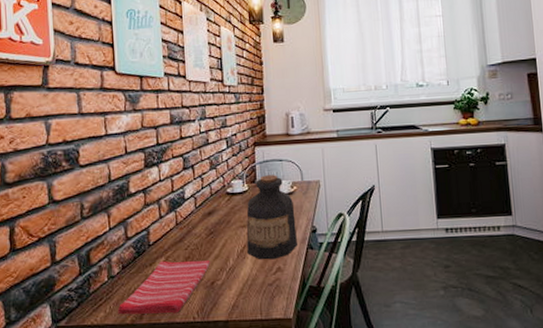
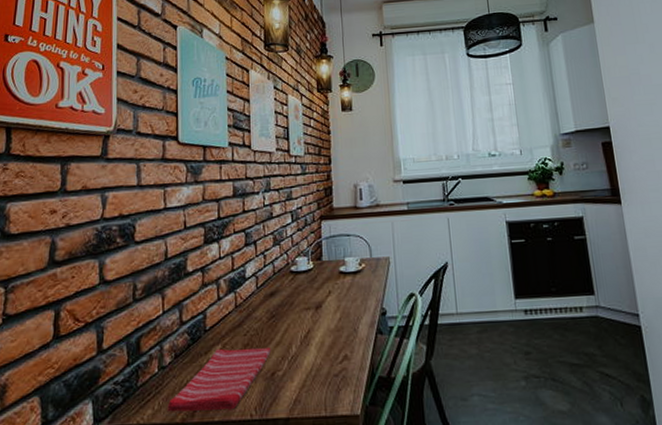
bottle: present [246,175,297,260] -> none [311,251,366,347]

